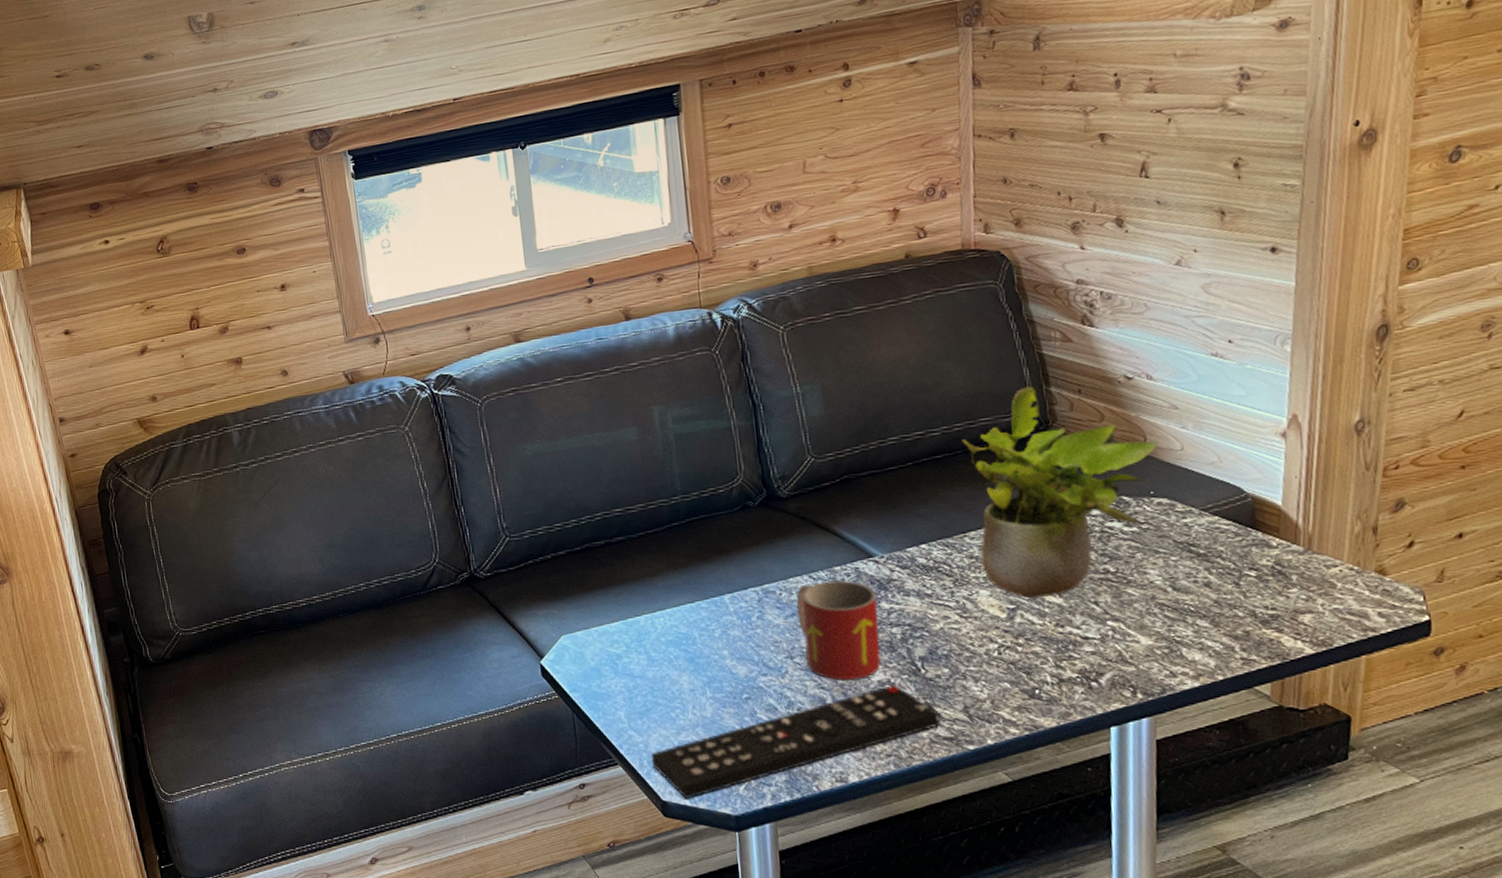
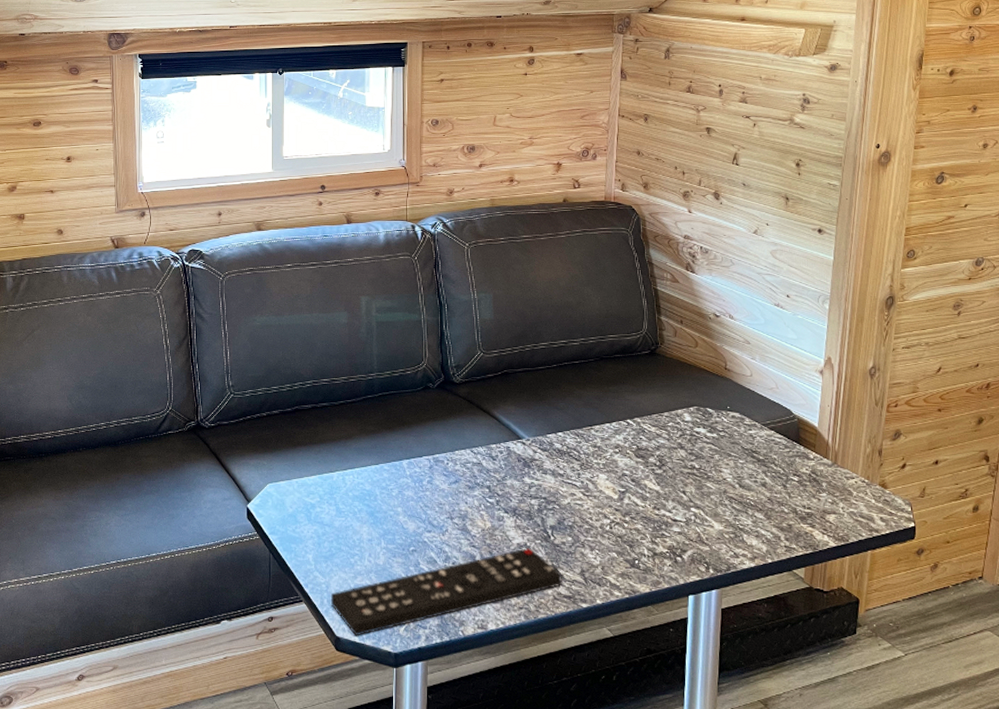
mug: present [796,580,881,681] -> none [459,456,522,542]
potted plant: present [962,386,1159,599] -> none [594,314,736,485]

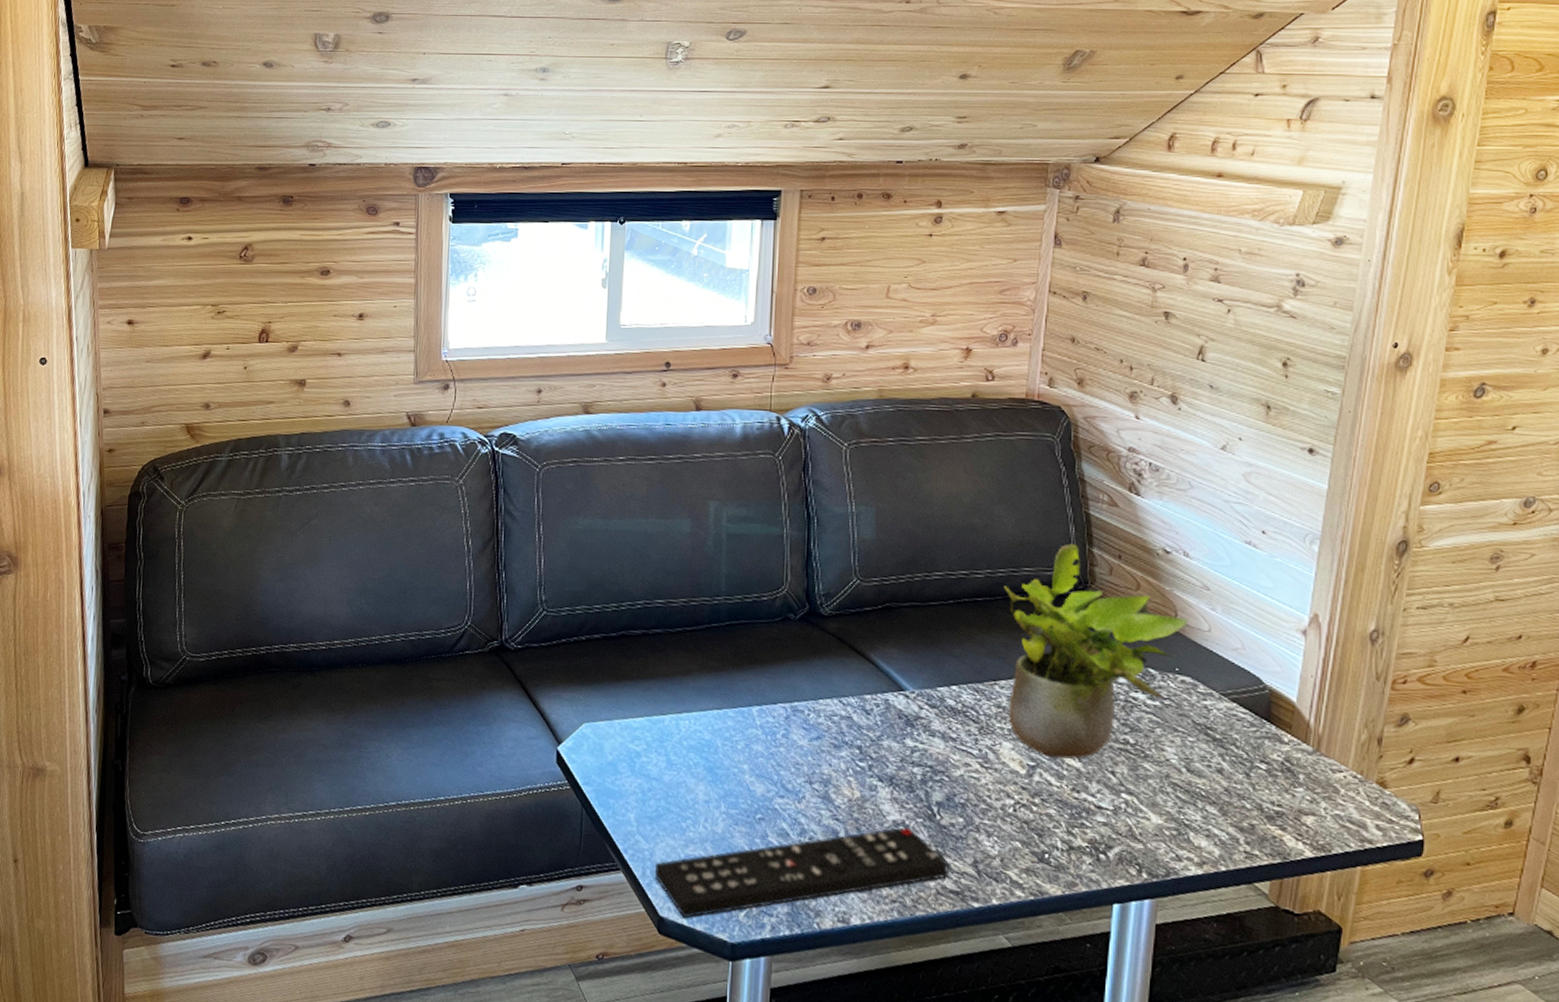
potted plant: none [594,314,736,485] -> present [1004,543,1189,760]

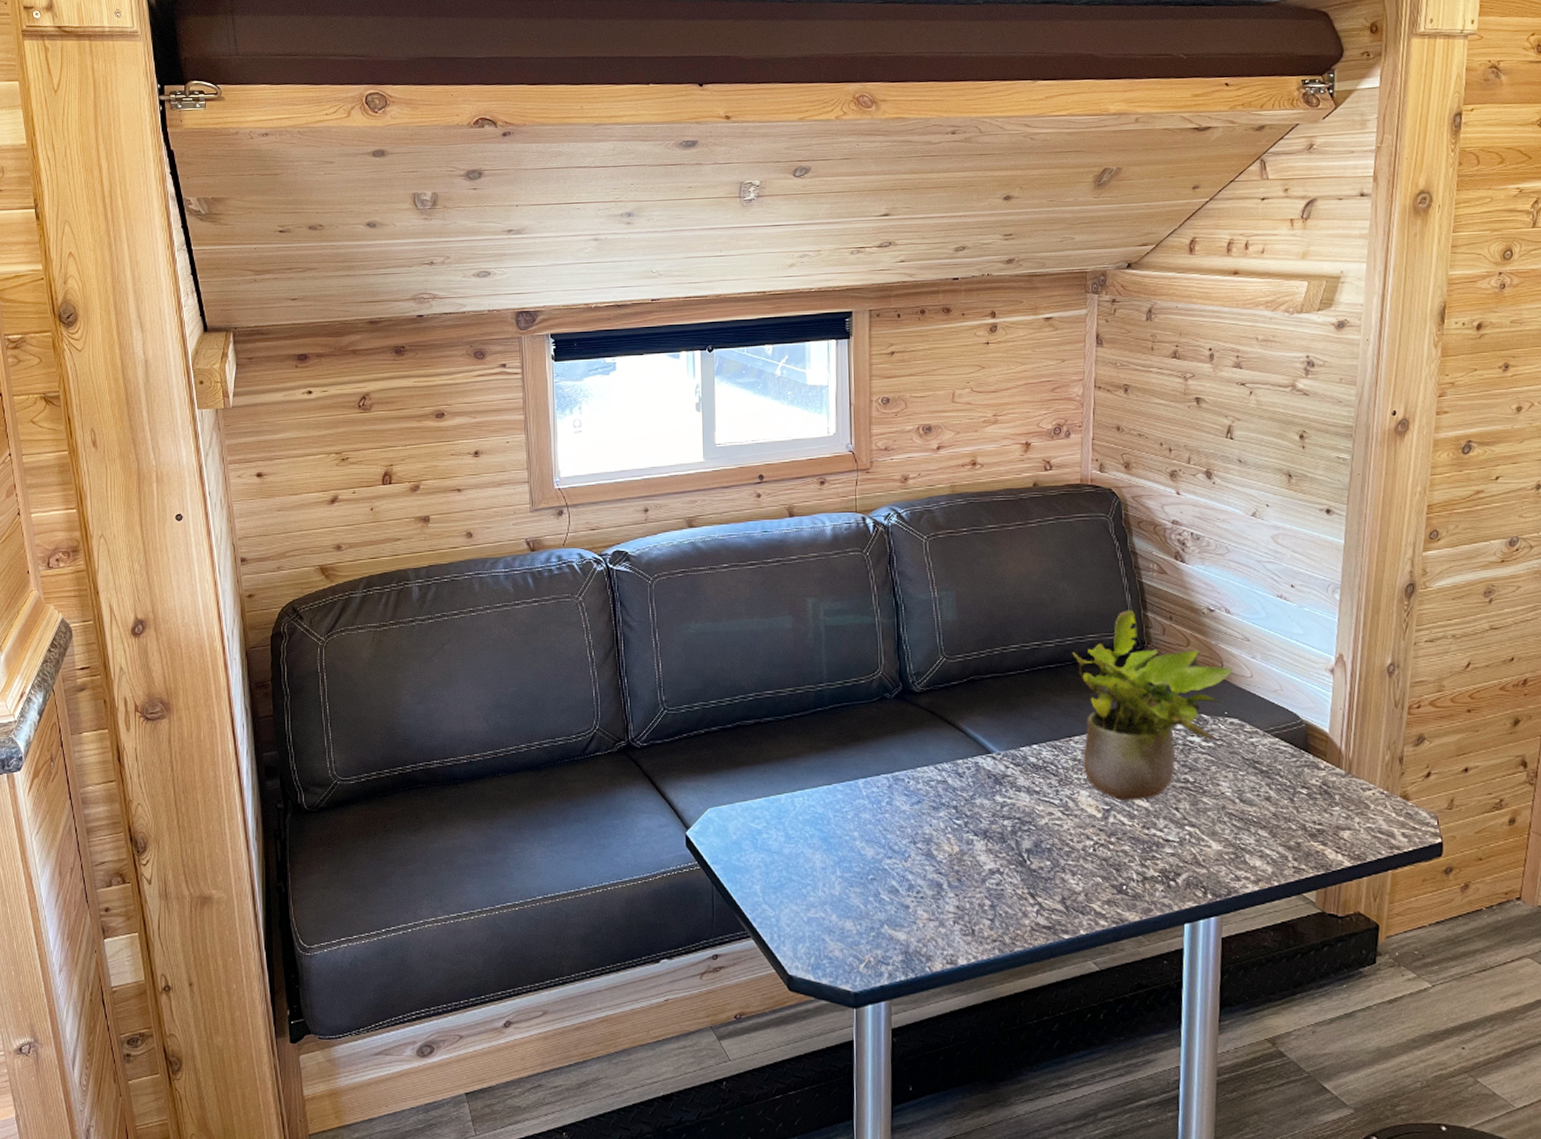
remote control: present [654,827,949,919] -> none [781,874,1041,975]

